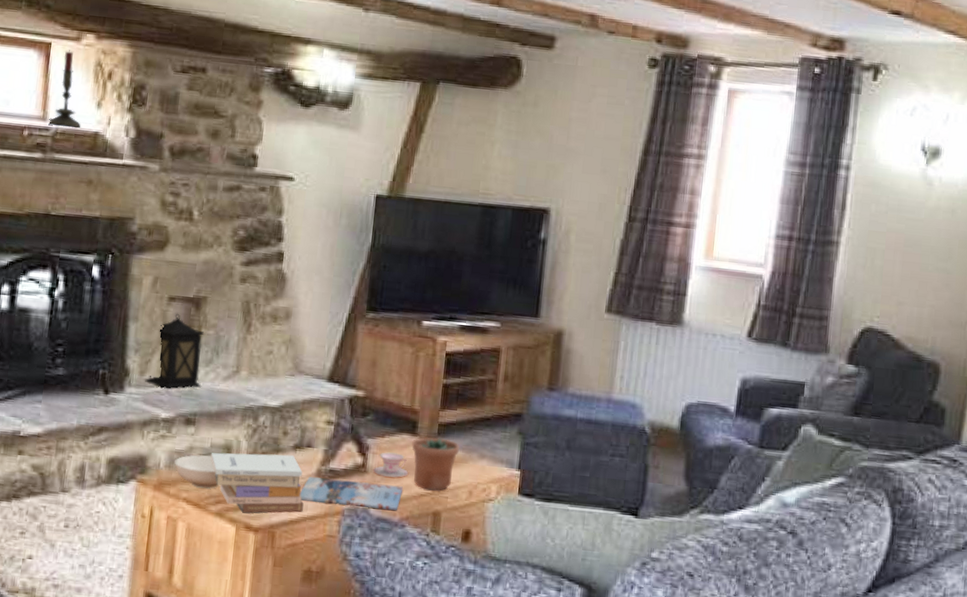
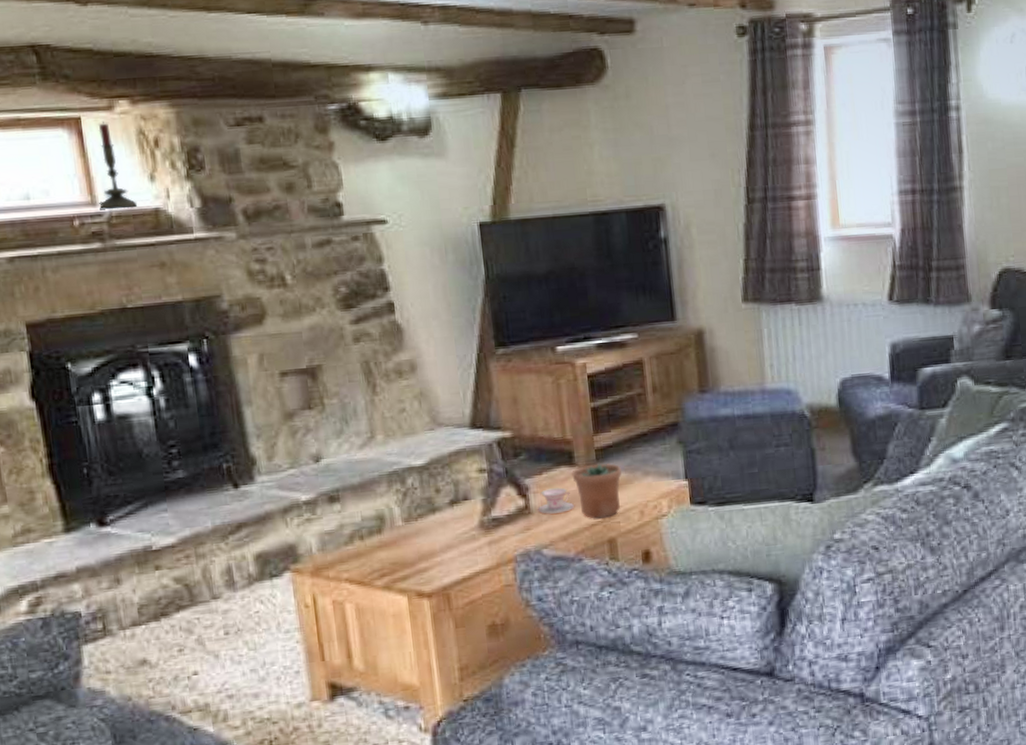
lantern: present [145,313,205,391] -> none [275,388,338,471]
bowl: present [174,455,219,488] -> none [326,529,379,565]
books: present [210,452,304,514] -> none [363,511,474,581]
magazine: present [300,477,403,510] -> none [467,520,573,556]

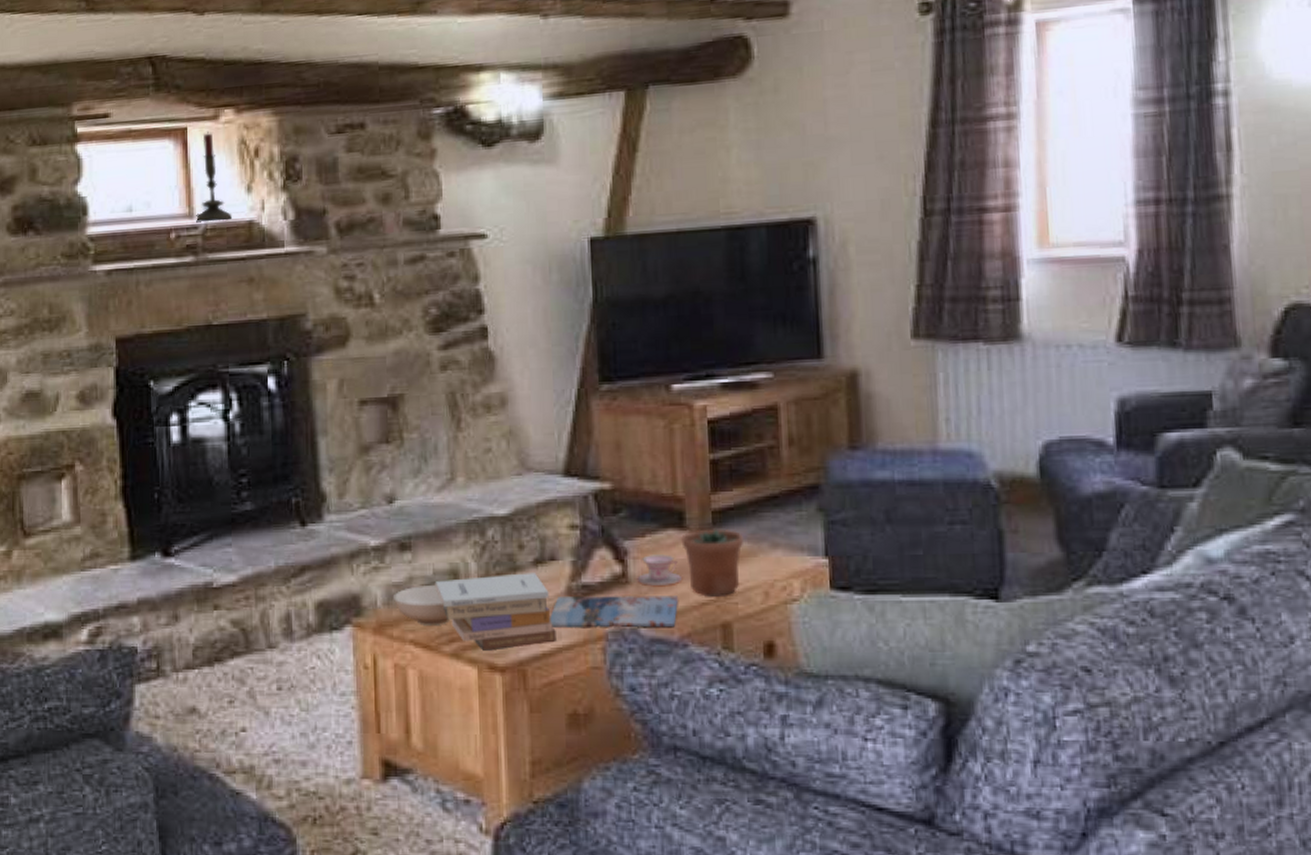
bowl: none [326,529,379,565] -> present [392,584,450,625]
books: none [363,511,474,581] -> present [434,573,556,651]
magazine: none [467,520,573,556] -> present [550,595,678,627]

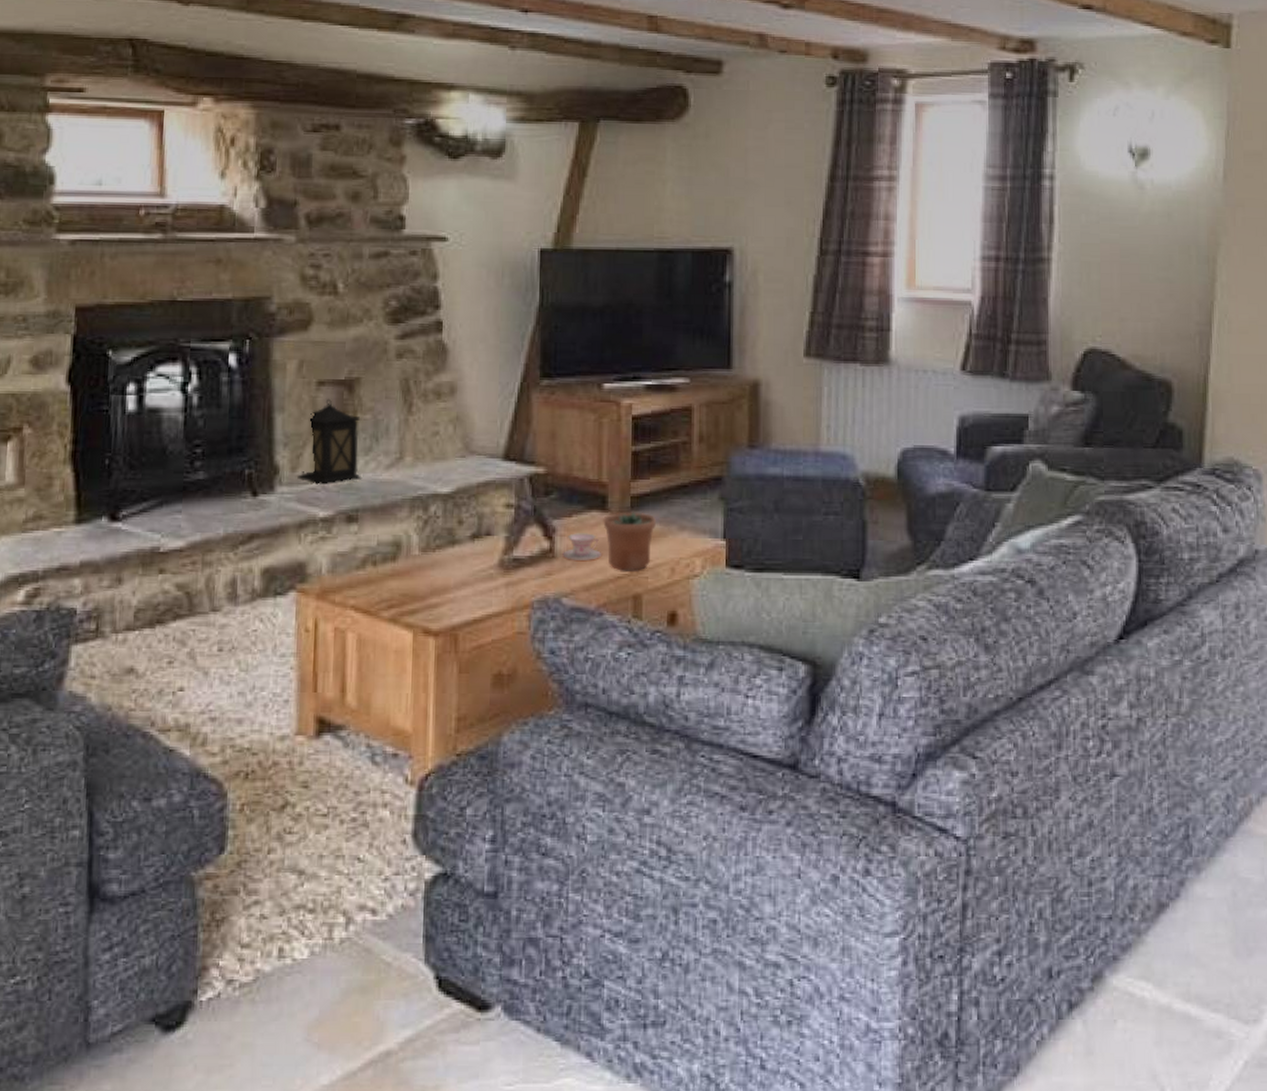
candle: present [196,131,231,222] -> none [167,116,203,203]
lantern: none [345,418,413,512] -> present [297,398,363,486]
bowl: present [392,584,450,625] -> none [337,554,390,592]
books: present [434,573,556,651] -> none [378,546,487,616]
magazine: present [550,595,678,627] -> none [482,568,597,597]

